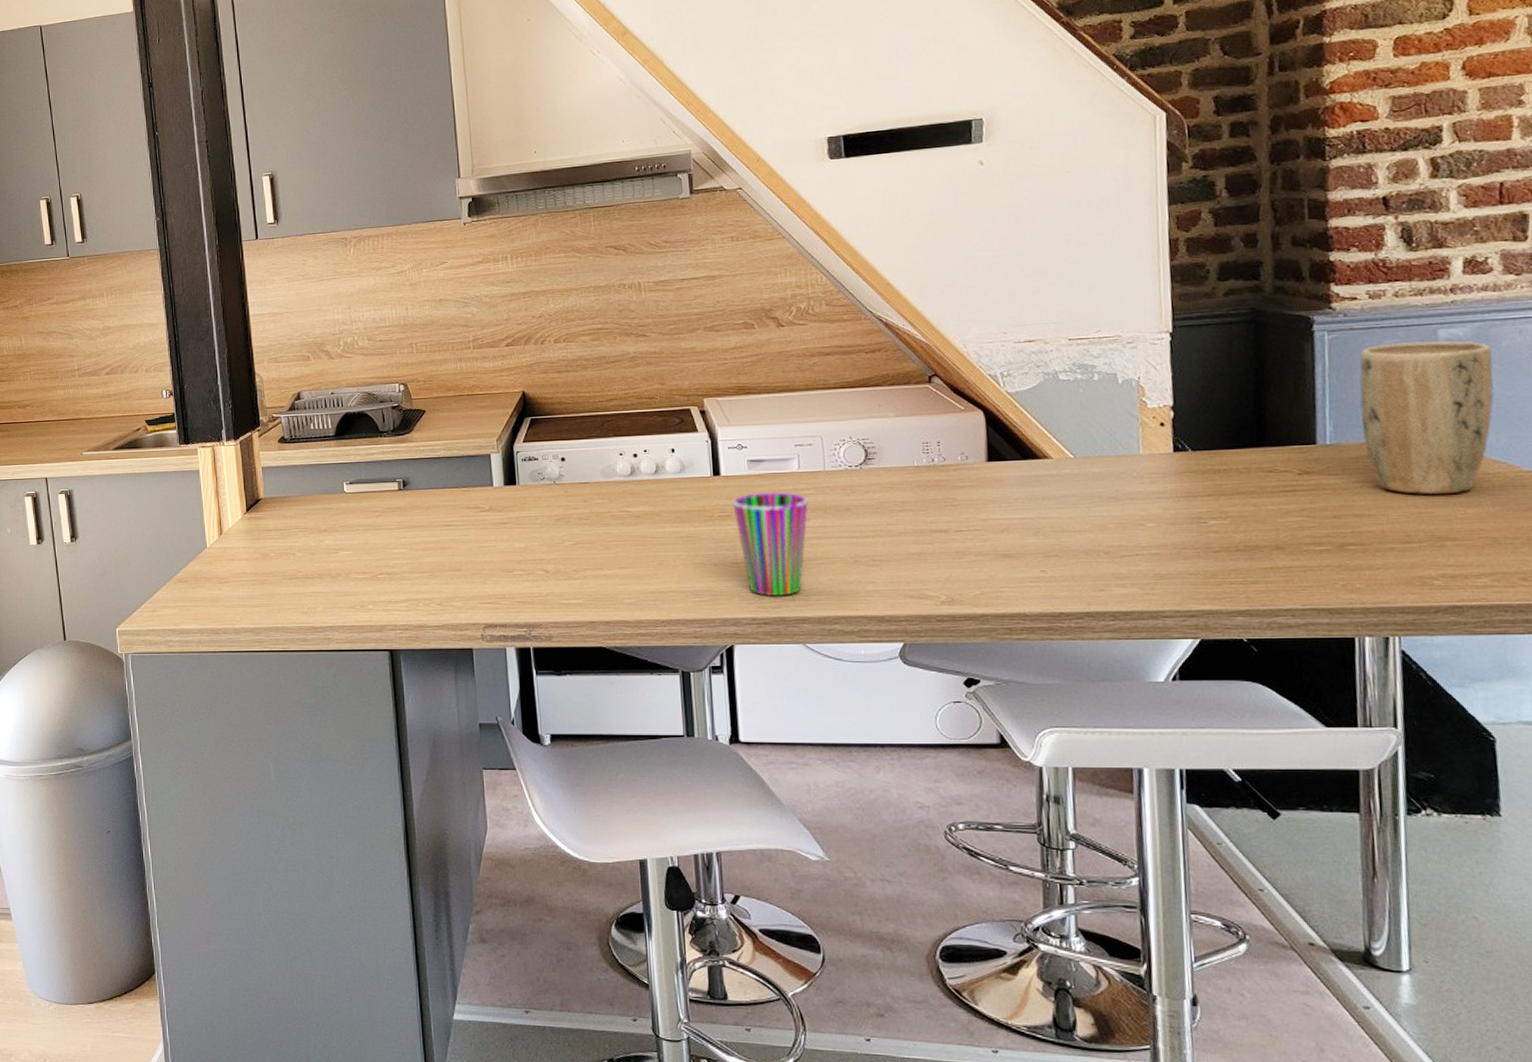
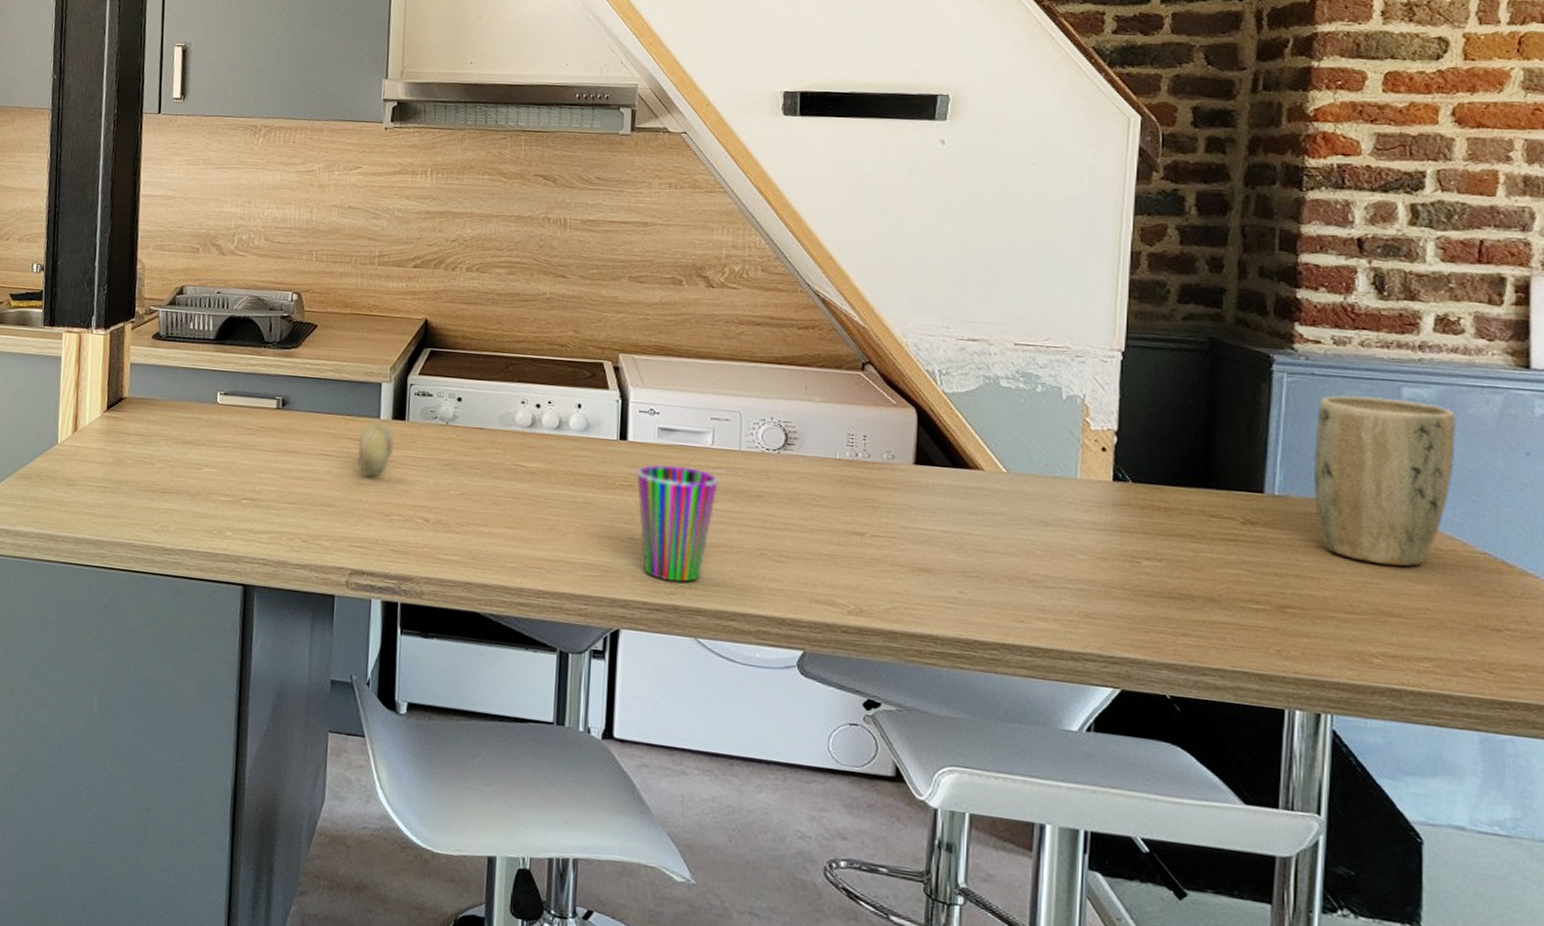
fruit: none [477,489,509,539] -> present [356,422,394,477]

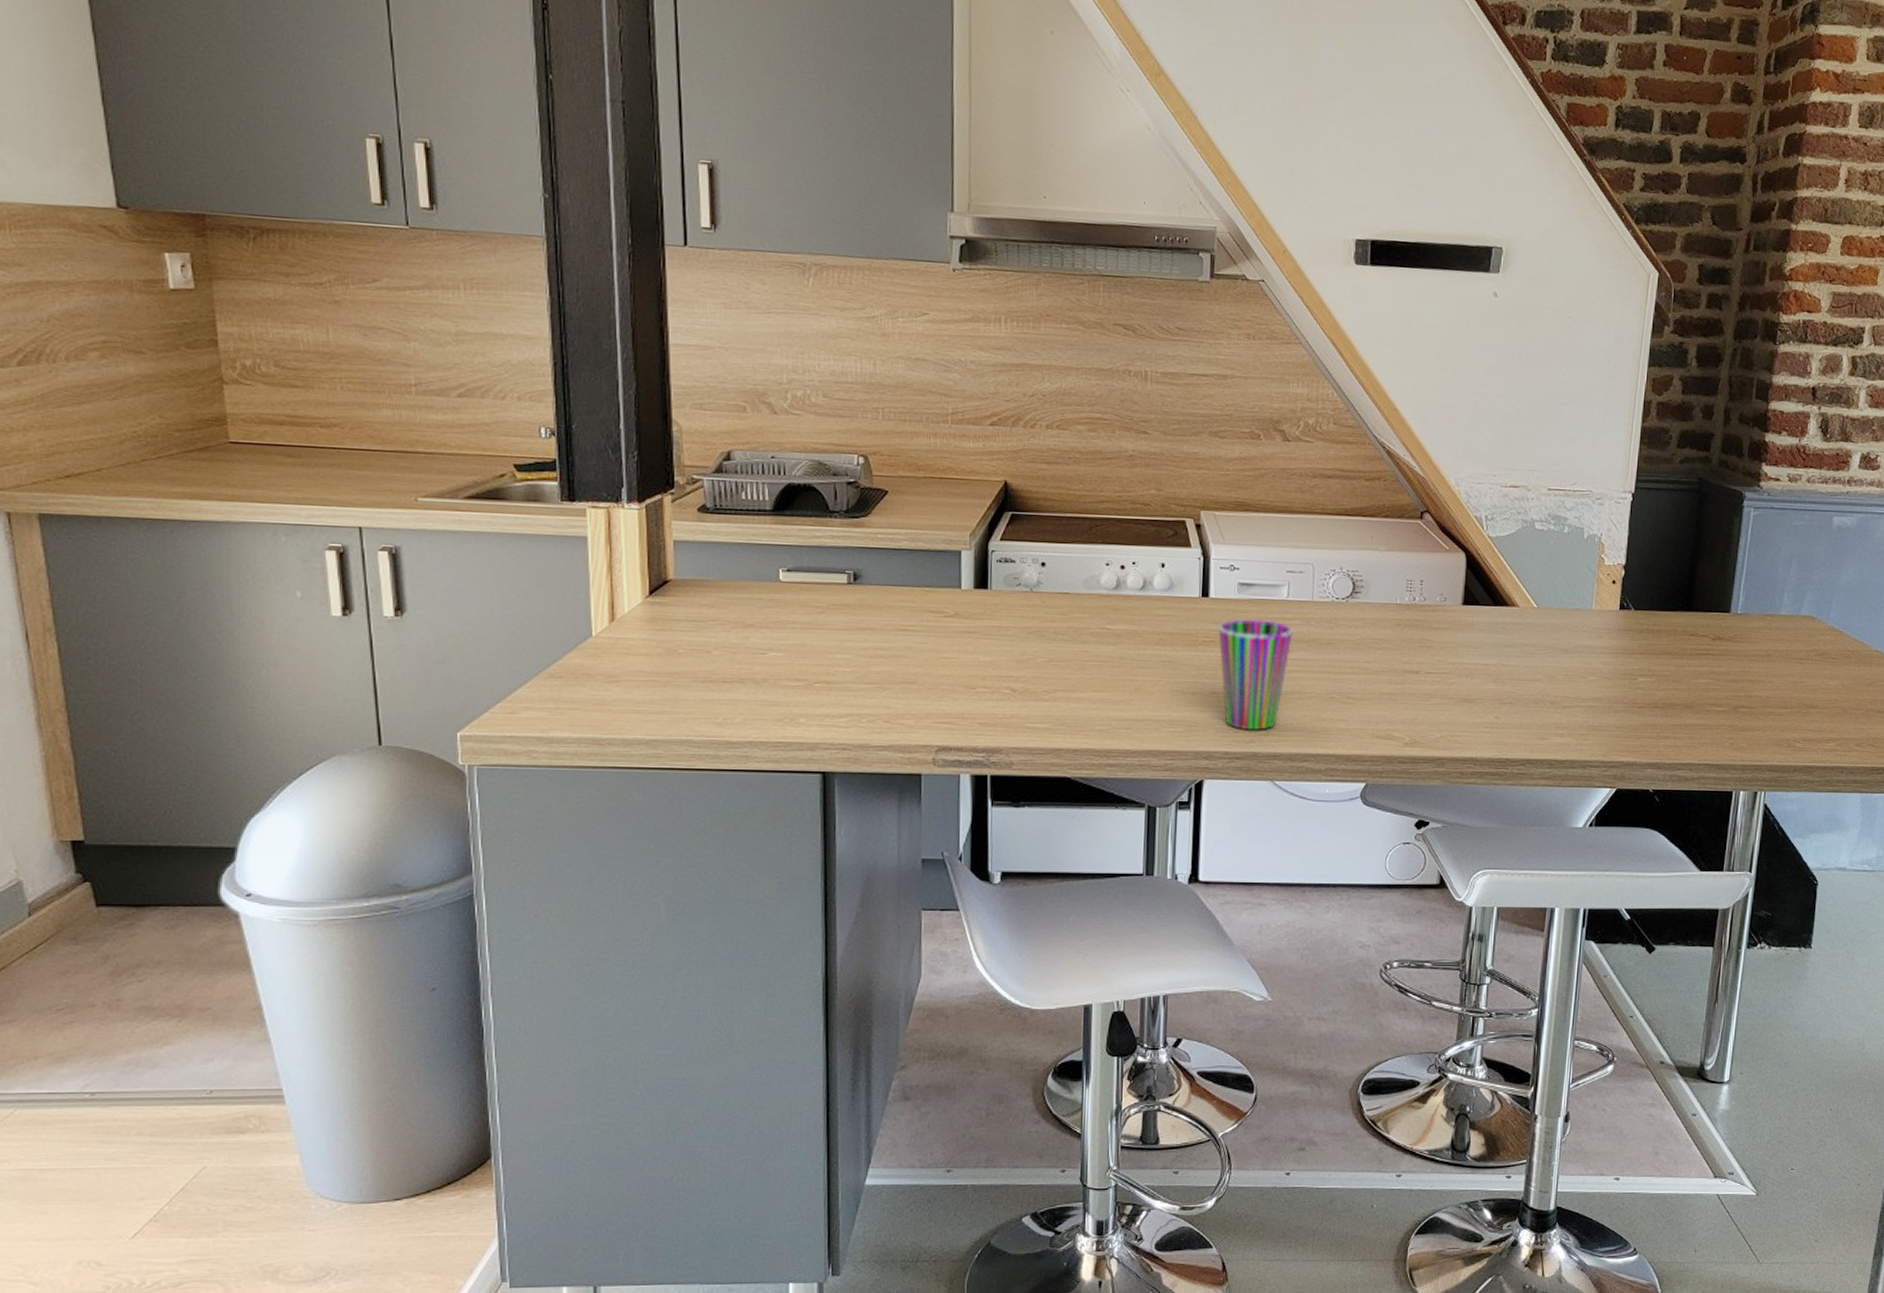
fruit: present [356,422,394,477] -> none [938,592,977,650]
plant pot: present [1314,395,1456,567] -> none [1765,525,1868,667]

